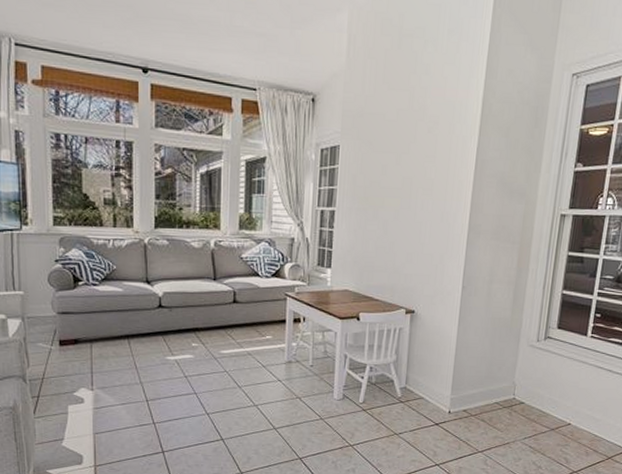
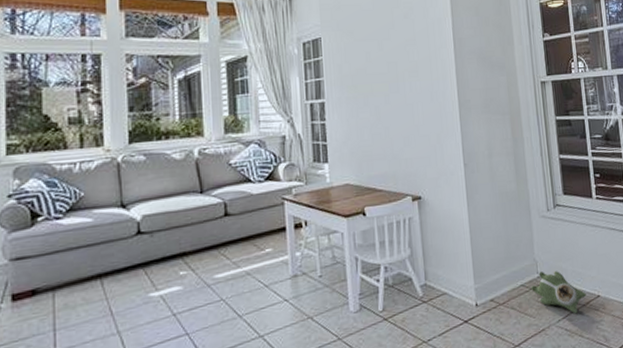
plush toy: none [505,393,558,436] -> present [531,270,586,314]

